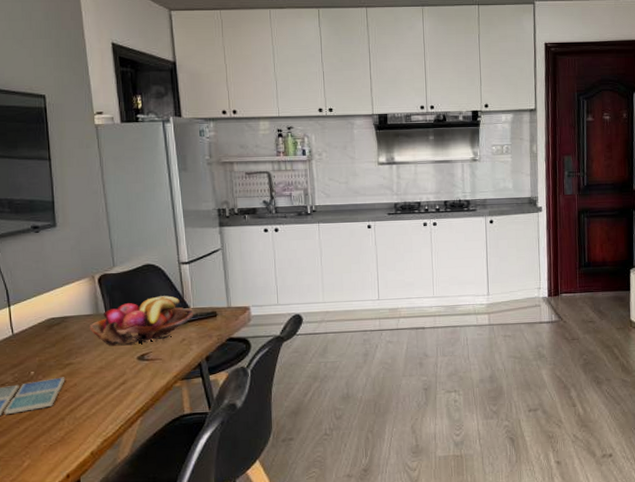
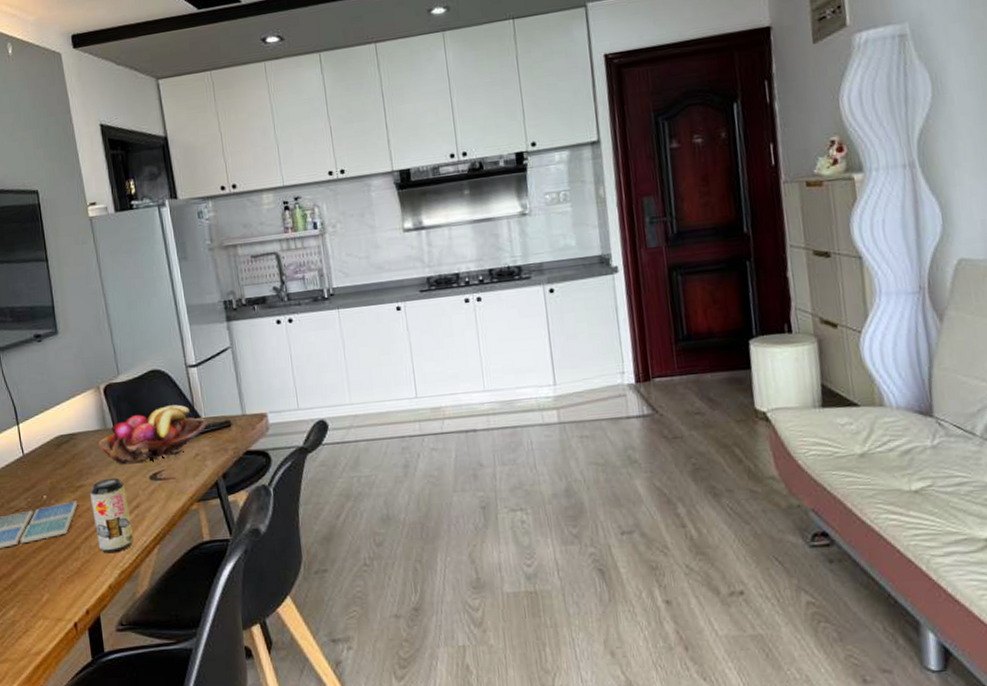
beverage can: none [77,357,118,424] -> present [89,477,133,554]

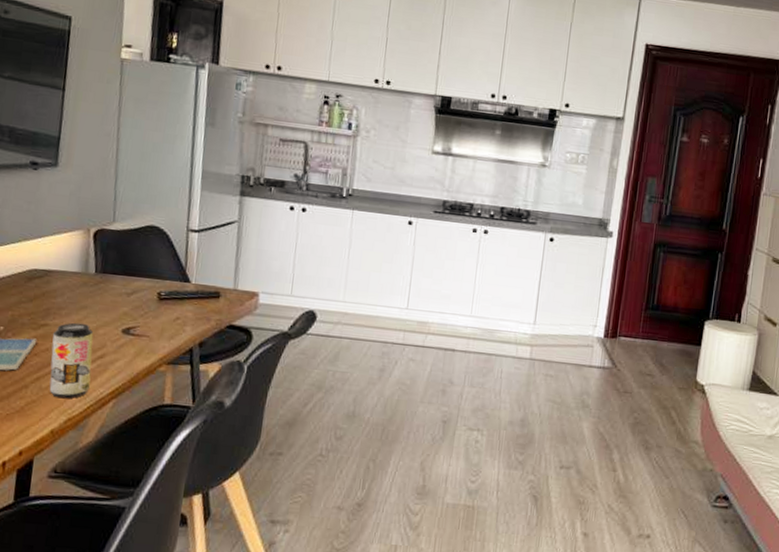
fruit basket: present [98,404,205,465] -> none [73,263,194,316]

